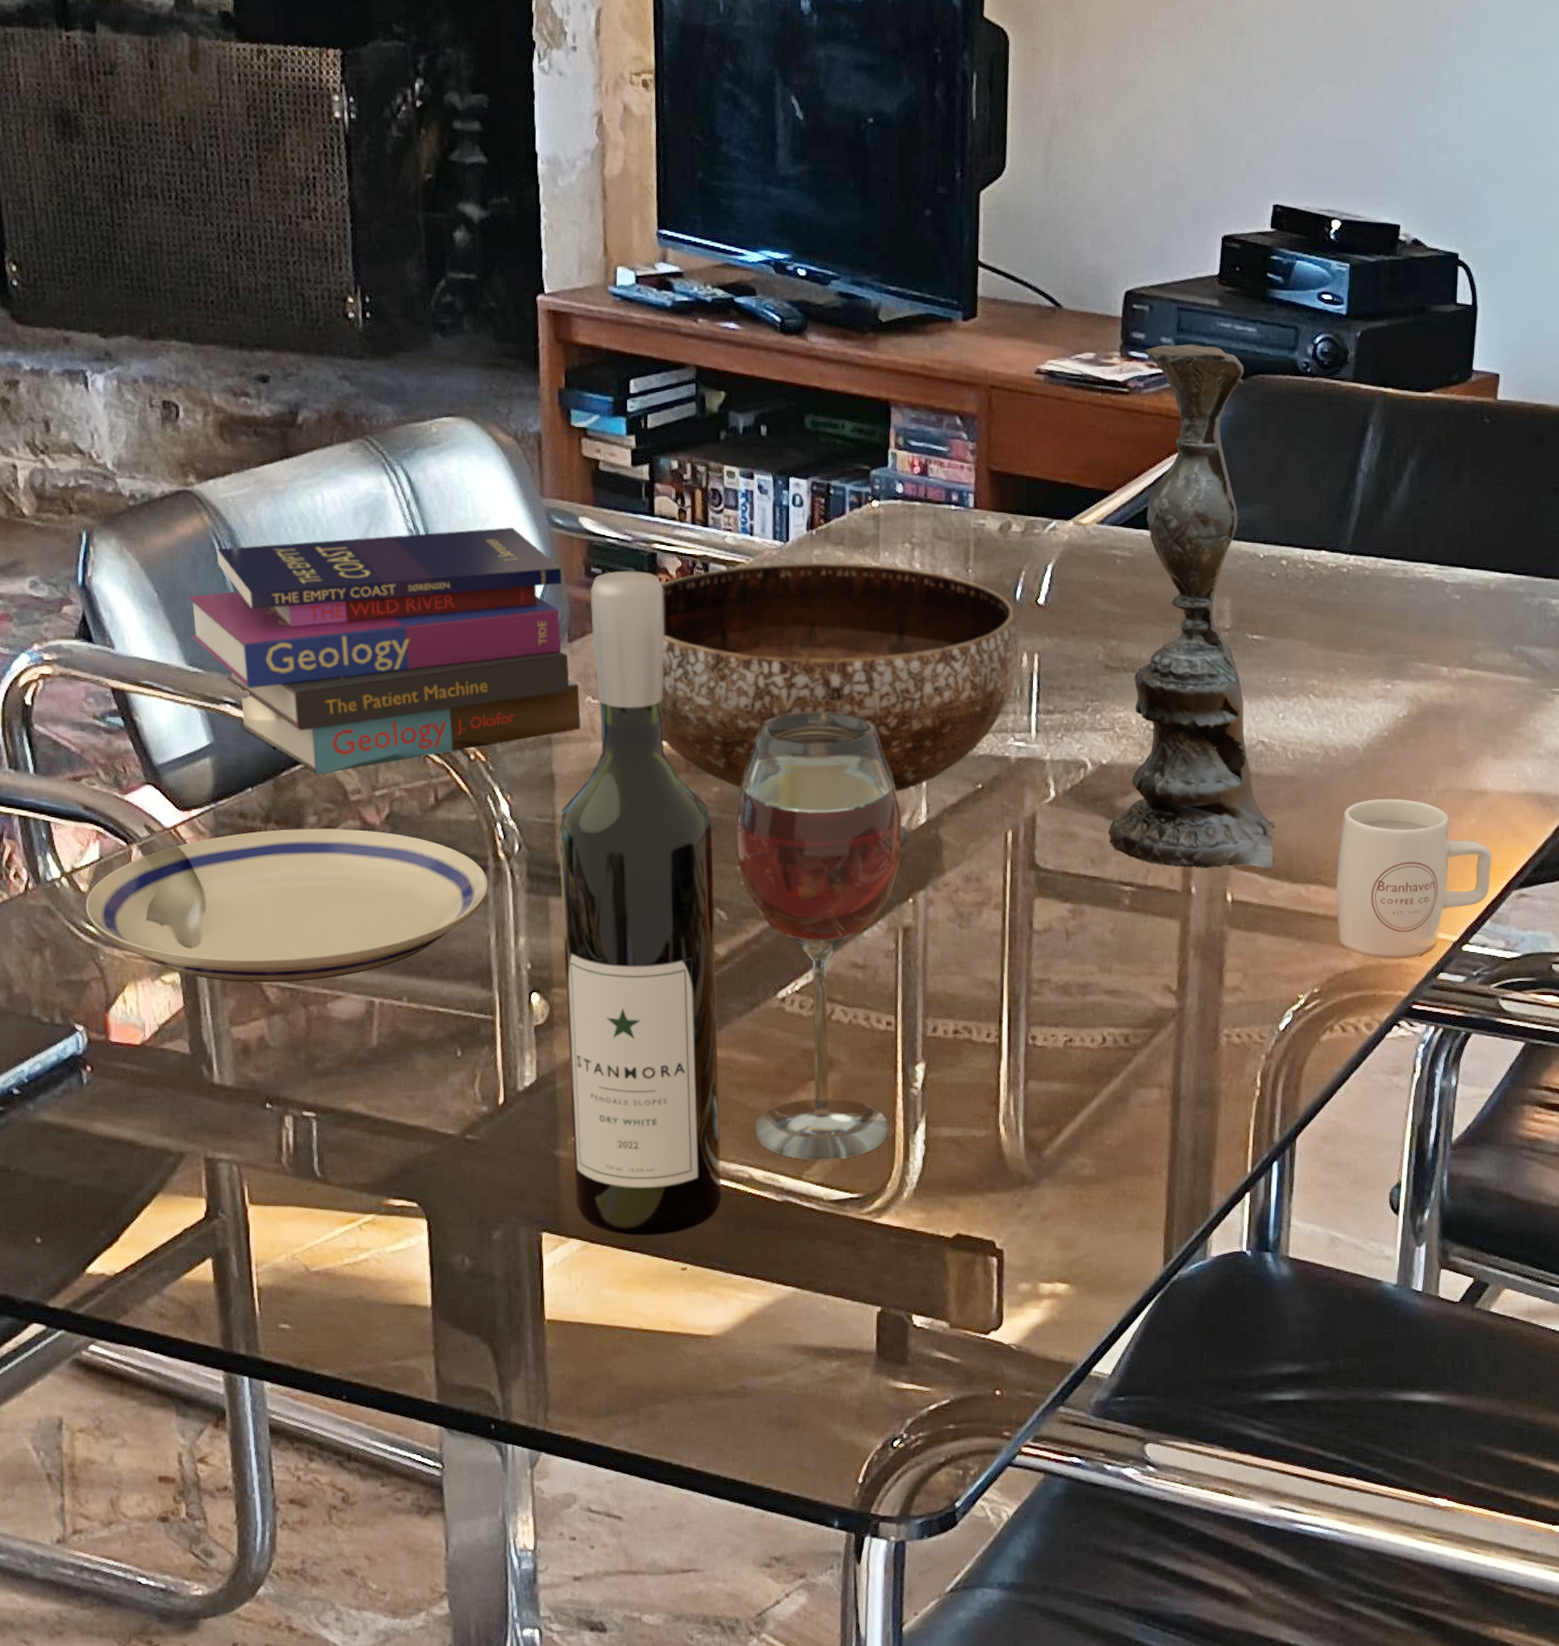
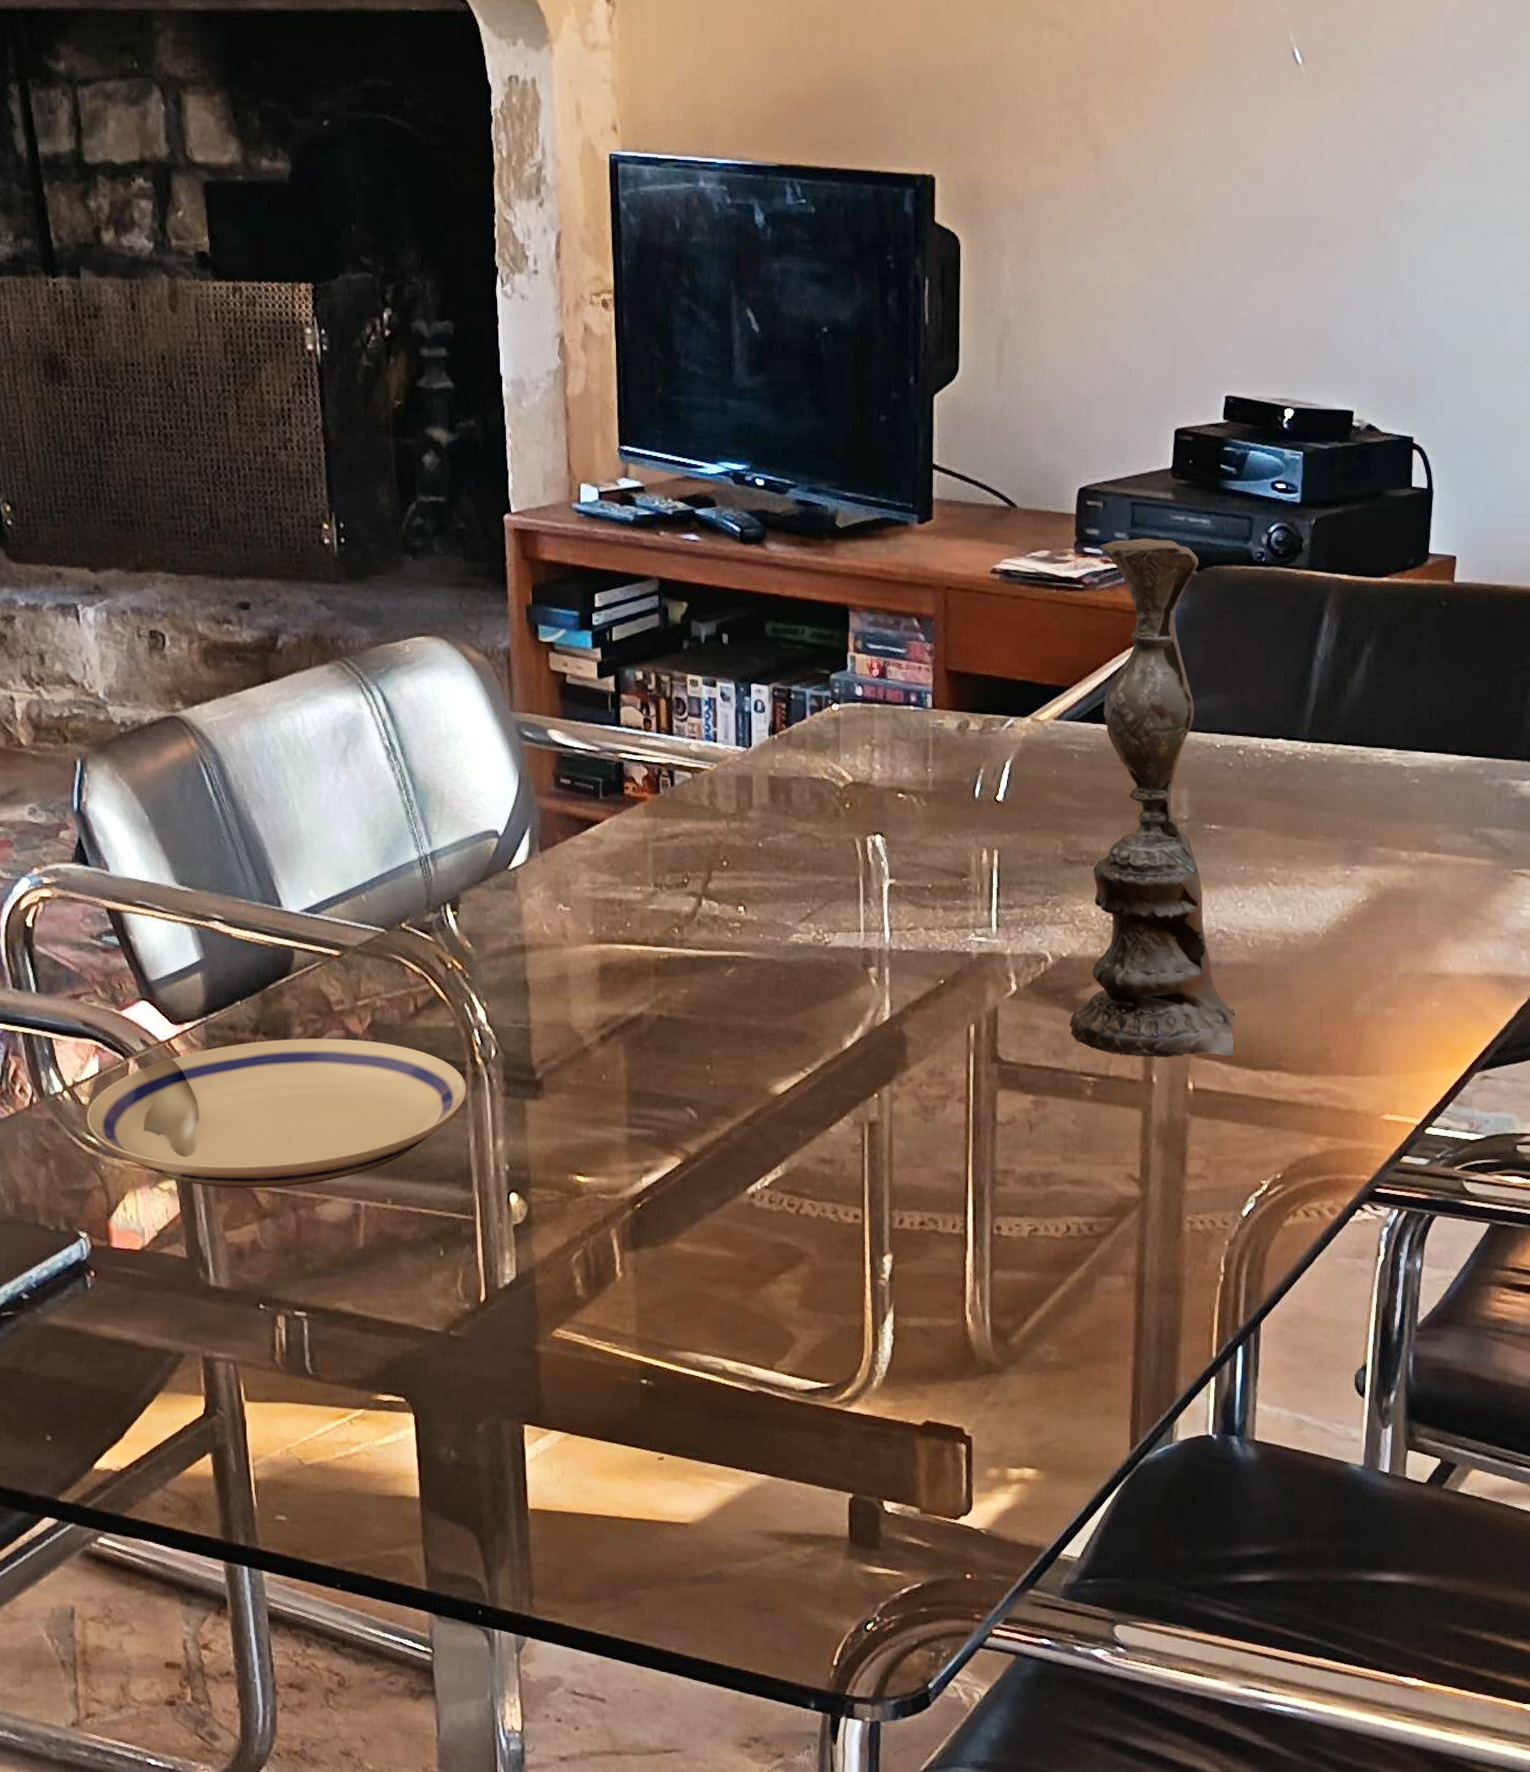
books: present [189,526,581,774] -> none [178,741,553,986]
bottle: present [559,571,722,1236] -> none [534,780,696,1427]
bowl: present [661,562,1018,848] -> none [628,766,978,1044]
wineglass: present [735,711,902,1160] -> none [704,912,866,1351]
mug: present [1336,798,1491,959] -> none [1297,984,1454,1143]

